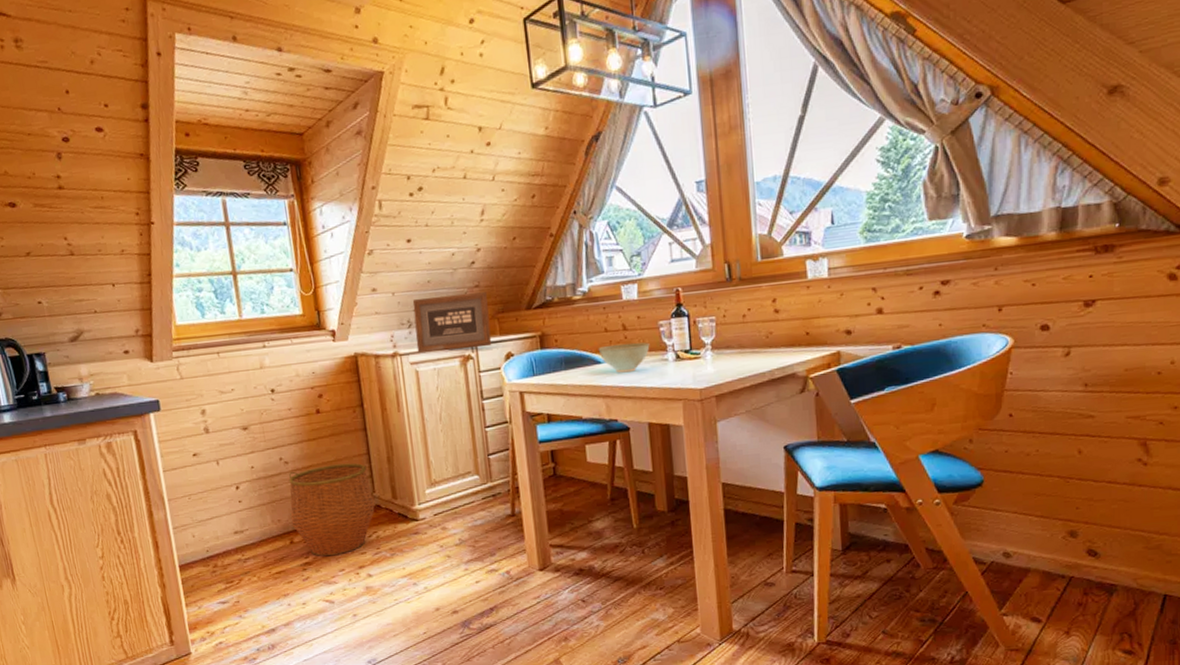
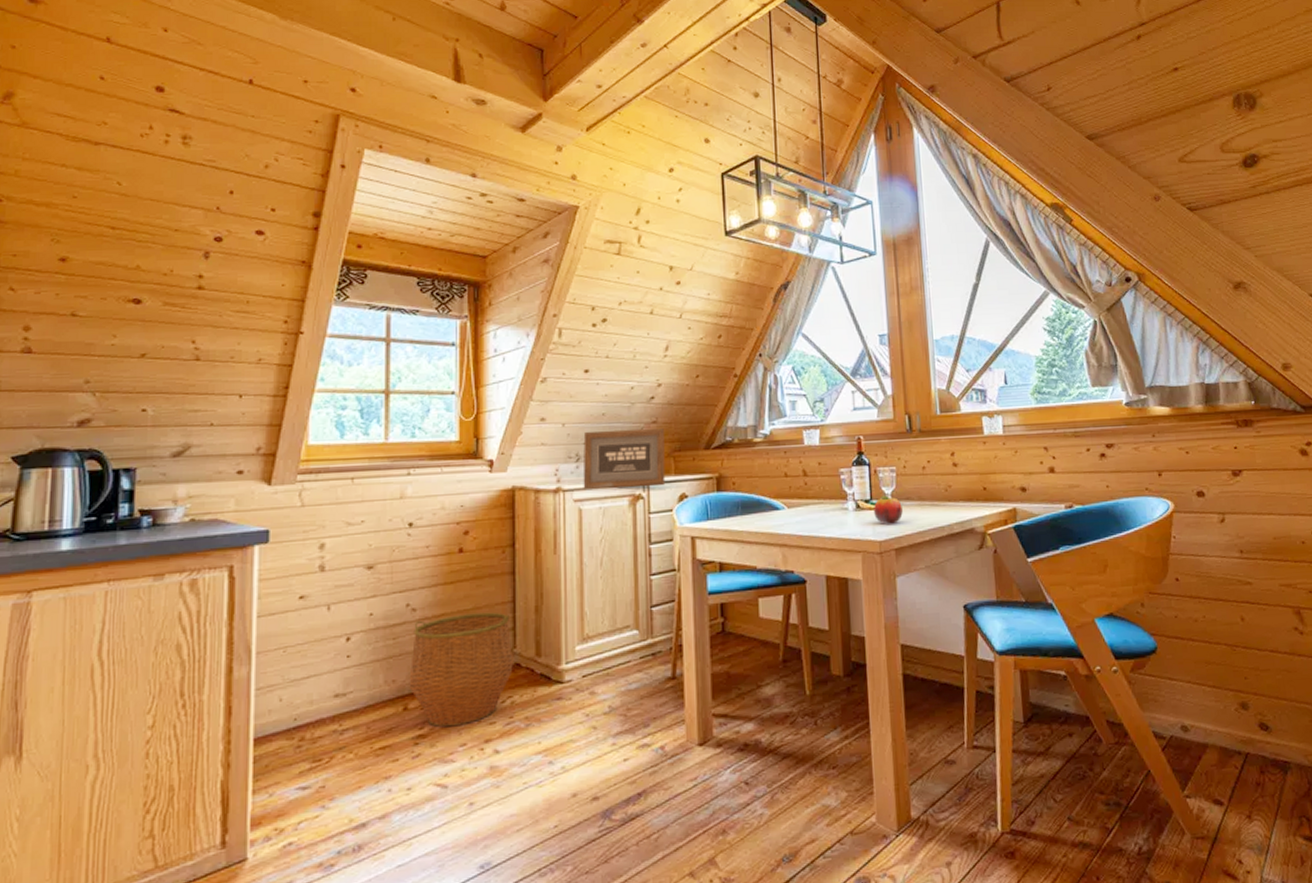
bowl: present [598,342,650,373] -> none [777,489,830,521]
fruit: none [694,345,723,373] -> present [874,495,903,524]

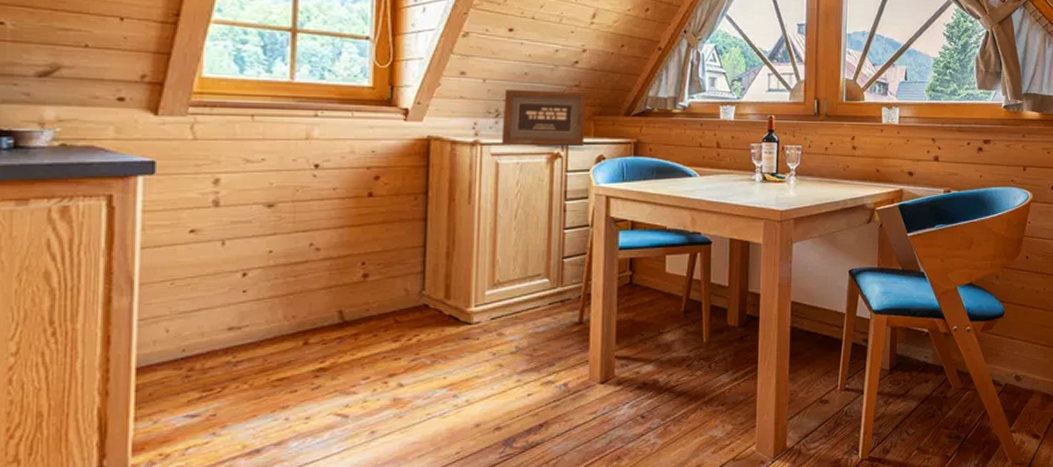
basket: present [409,612,515,728] -> none [310,255,423,362]
fruit: present [874,495,903,524] -> none [778,170,804,196]

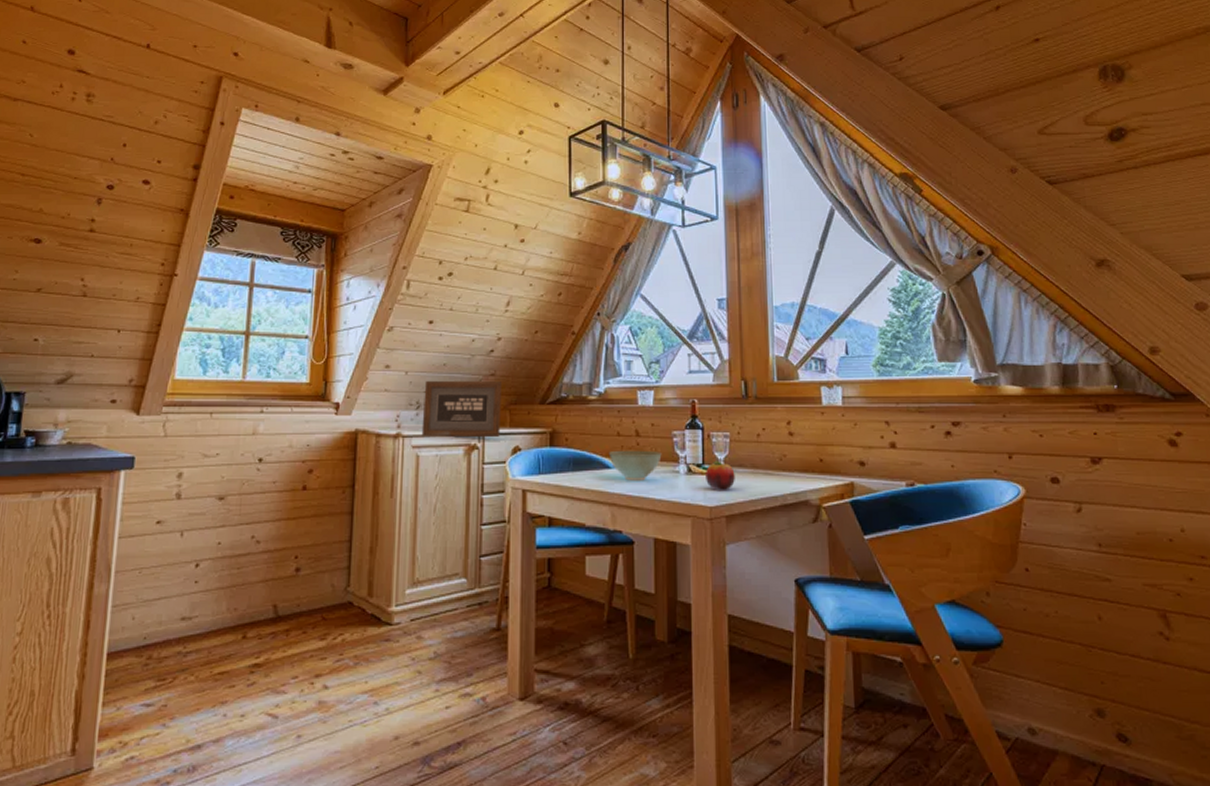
bowl: none [690,160,740,188] -> present [608,450,662,481]
fruit: none [778,170,804,196] -> present [706,460,735,490]

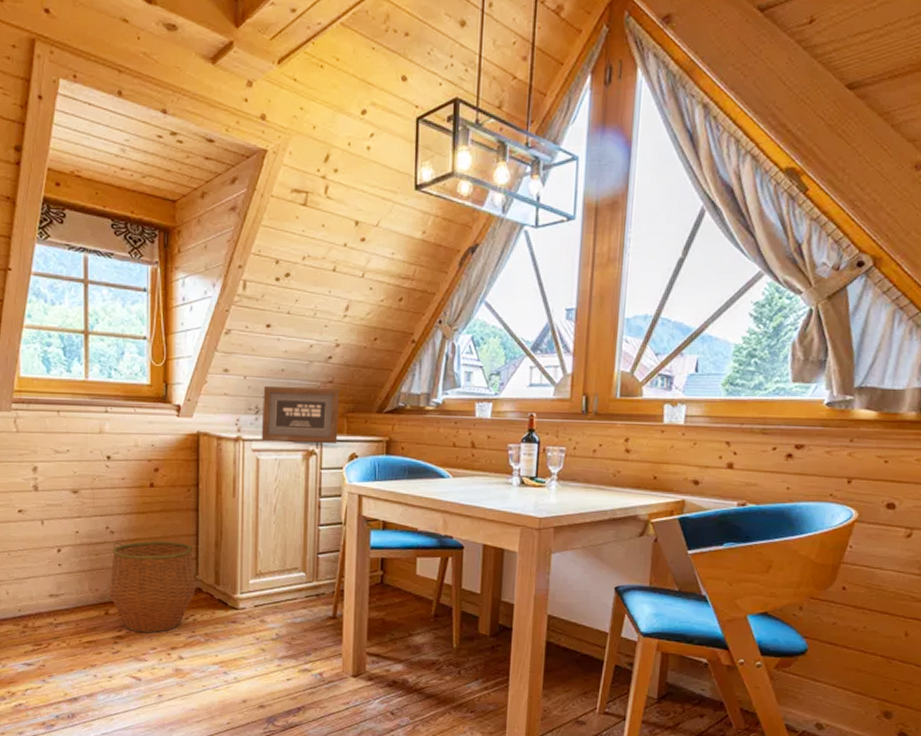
basket: none [249,549,348,659] -> present [109,540,197,633]
bowl: present [608,450,662,481] -> none [443,460,496,491]
fruit: present [706,460,735,490] -> none [538,474,567,503]

